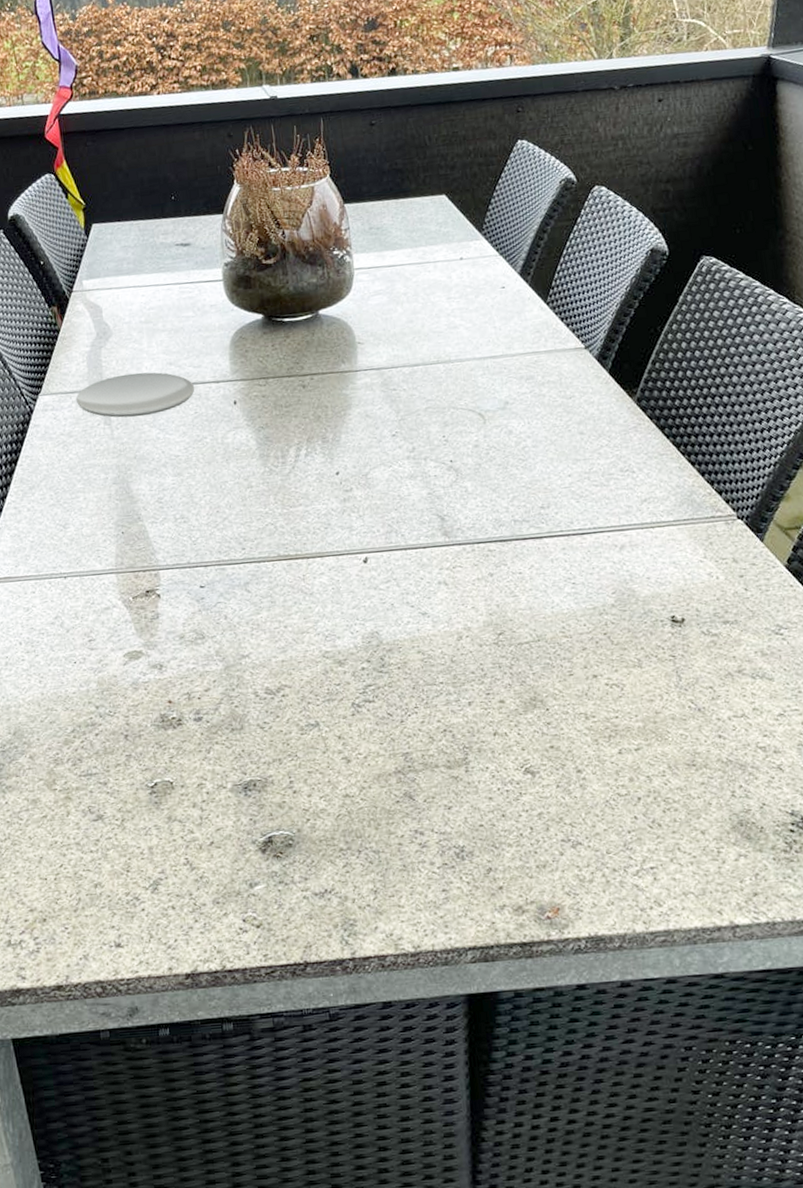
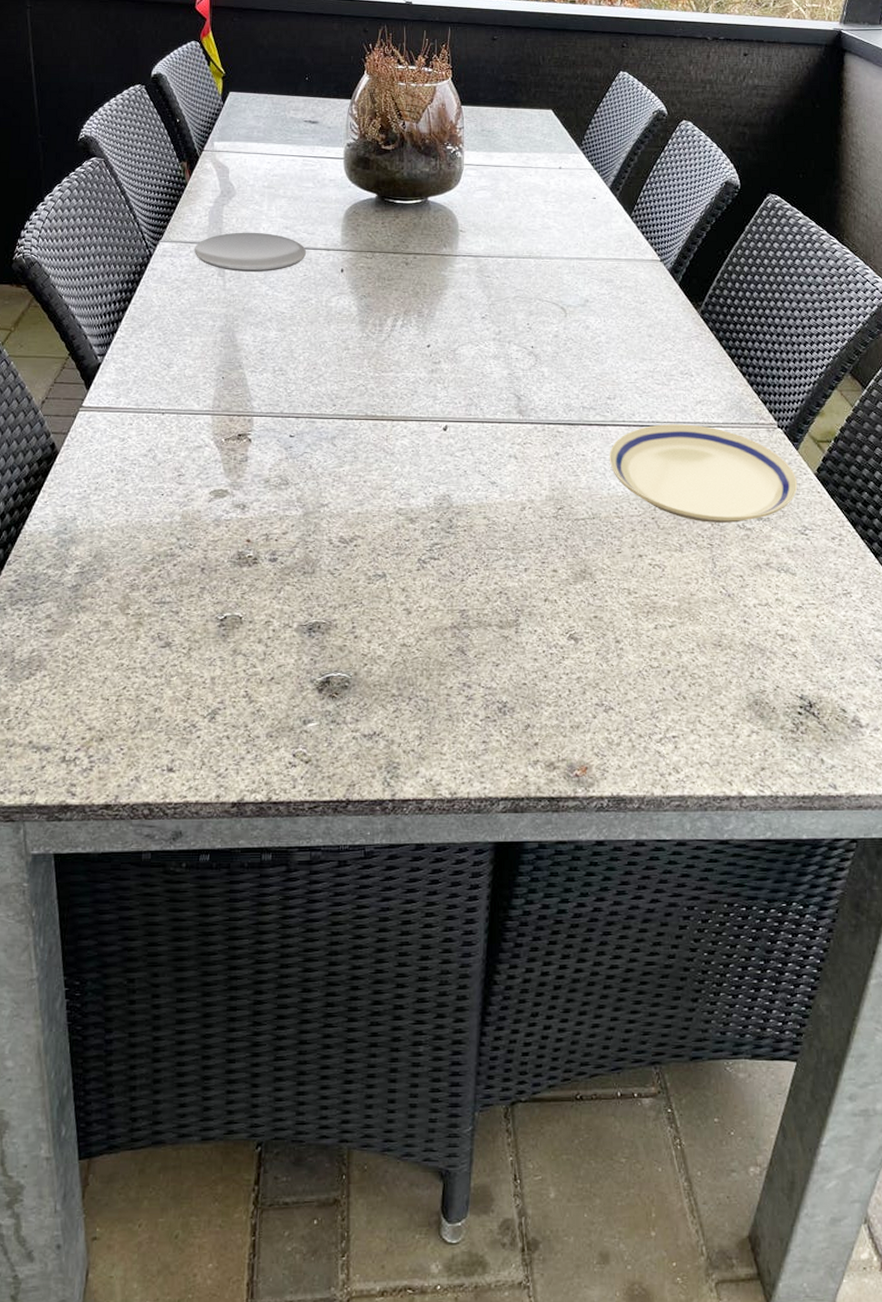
plate: none [548,526,767,633] -> present [609,424,798,523]

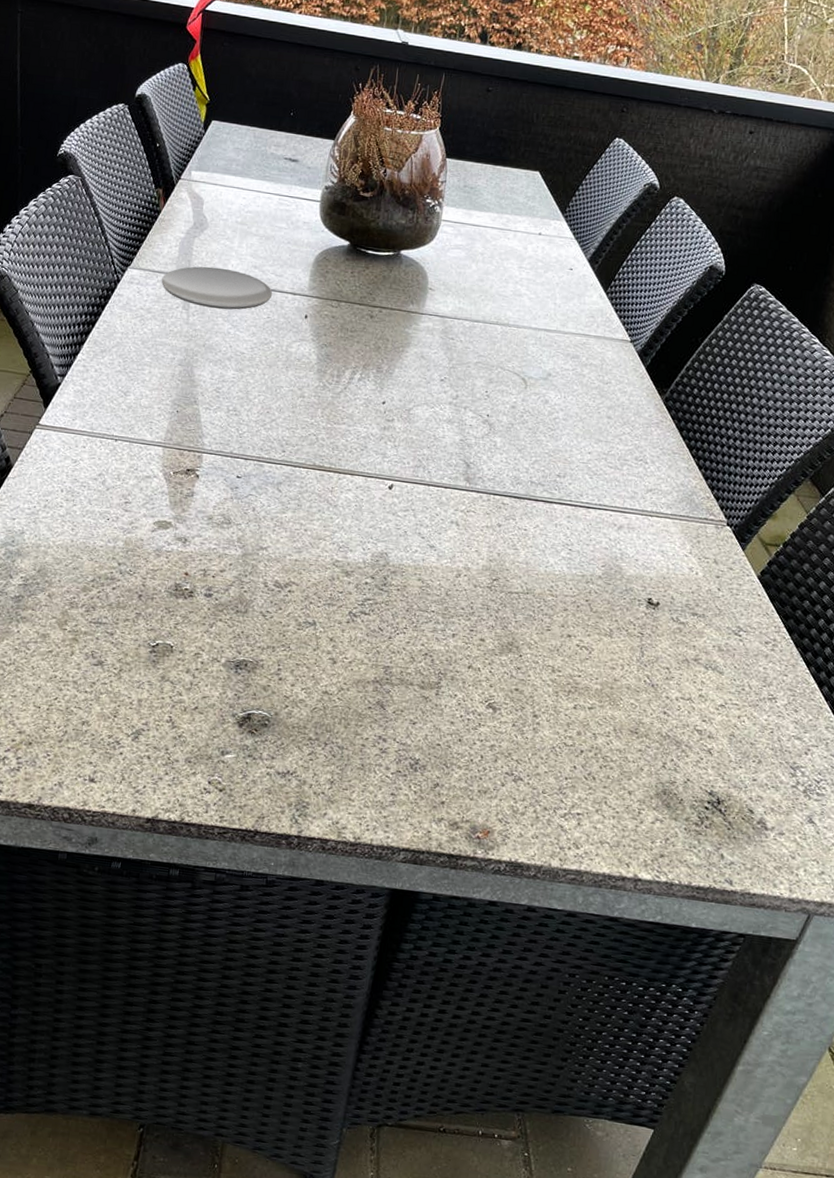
plate: present [609,424,798,523] -> none [550,508,739,615]

